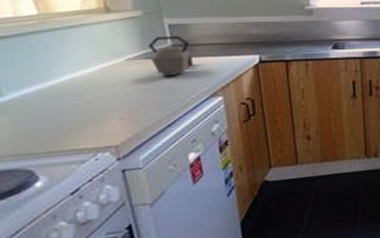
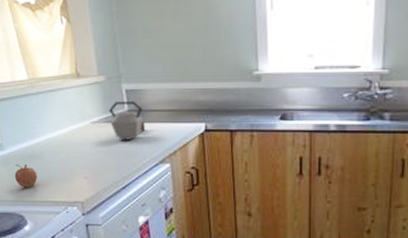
fruit: none [18,110,53,139] -> present [14,163,37,188]

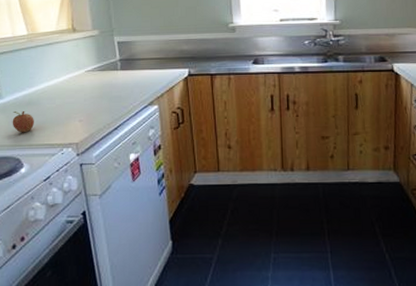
kettle: present [109,101,146,140] -> none [102,52,136,86]

